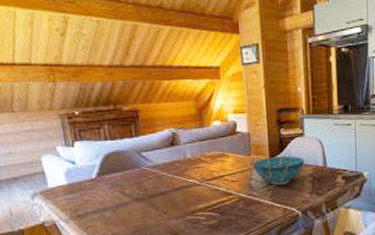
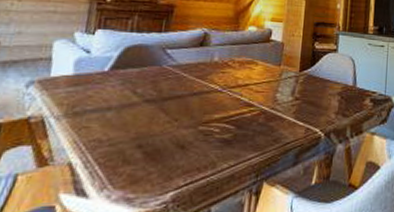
decorative bowl: present [252,156,305,185] -> none [281,70,335,101]

